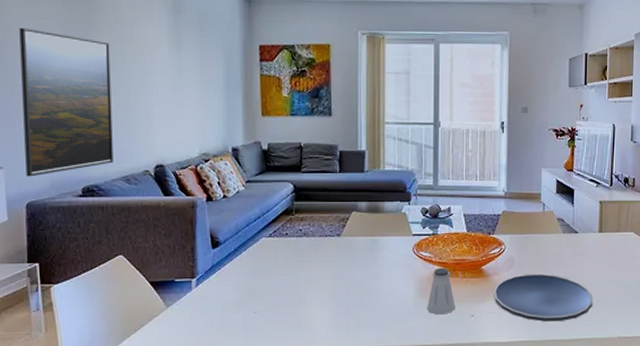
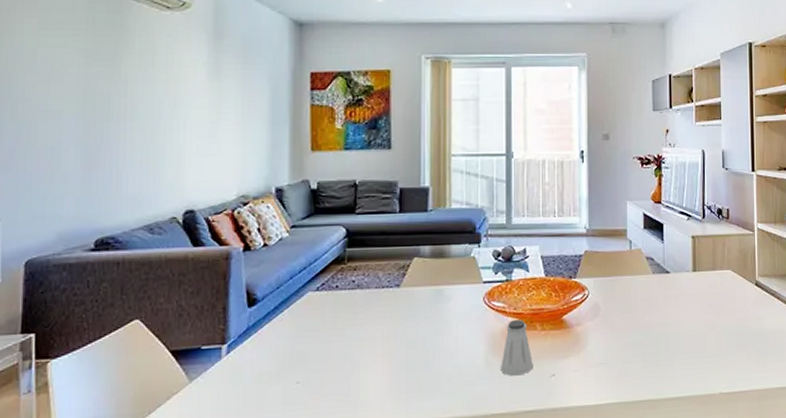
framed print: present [19,27,114,177] -> none [28,58,138,229]
plate: present [493,274,592,323] -> none [576,322,689,380]

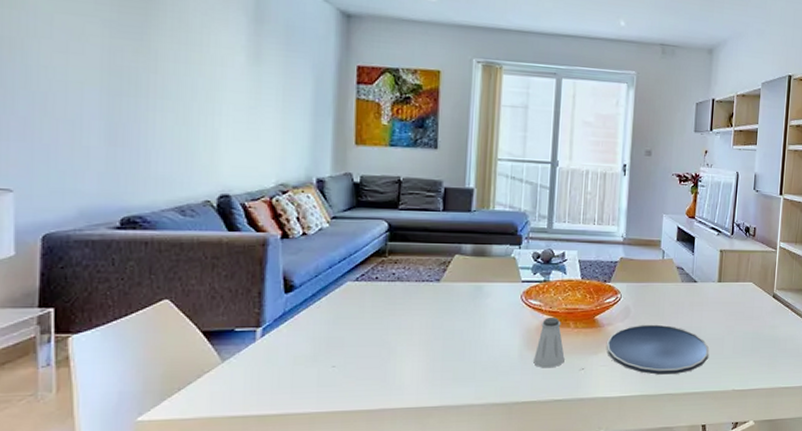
plate: none [576,322,689,380] -> present [606,324,709,376]

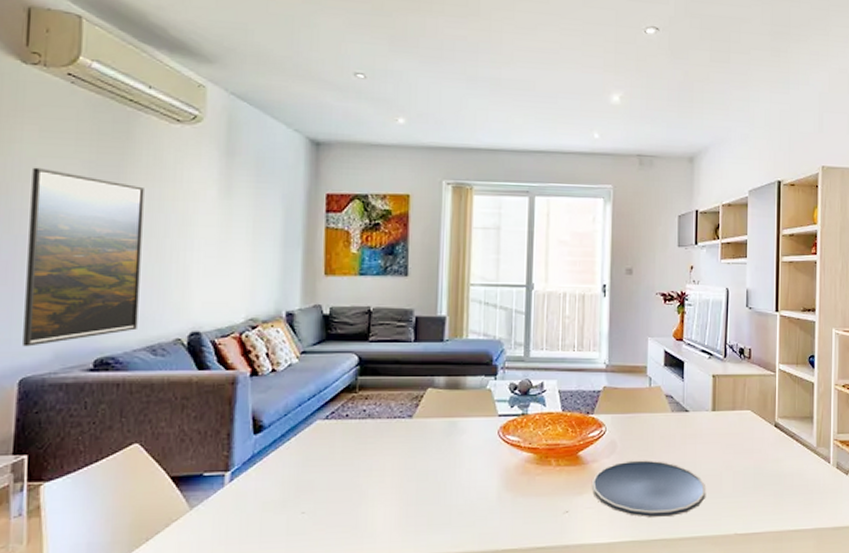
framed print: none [45,23,169,203] -> present [23,167,144,347]
saltshaker: present [533,318,565,368] -> none [513,455,547,512]

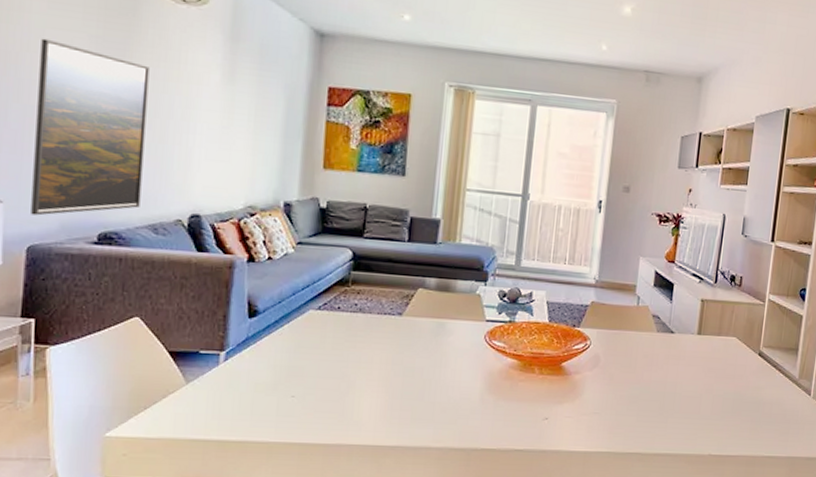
plate: present [591,460,705,519] -> none [572,375,684,433]

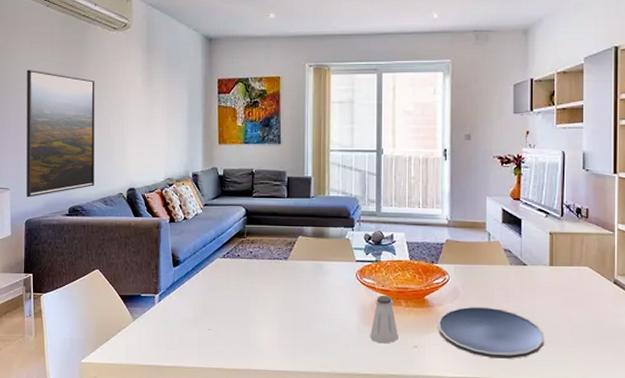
saltshaker: none [495,361,528,415] -> present [370,296,398,344]
plate: none [572,375,684,433] -> present [437,306,544,360]

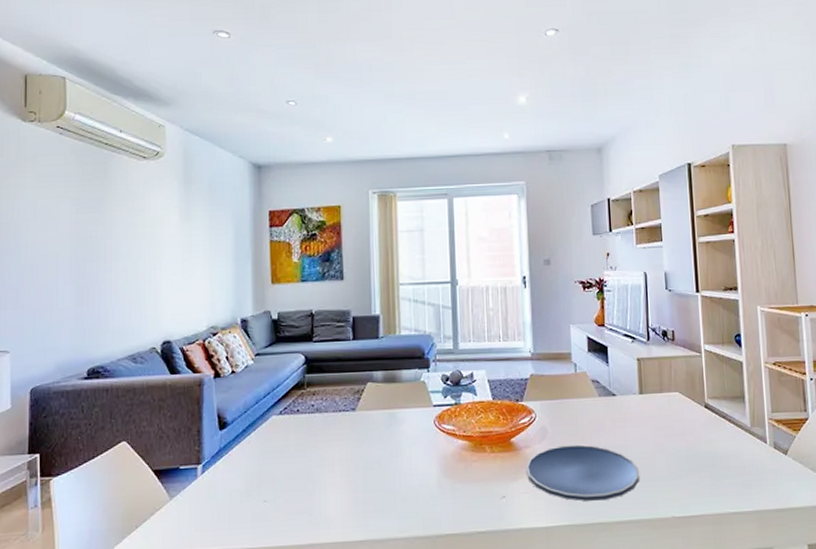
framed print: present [26,69,95,198] -> none [32,207,120,361]
saltshaker: present [370,296,398,344] -> none [452,442,484,497]

